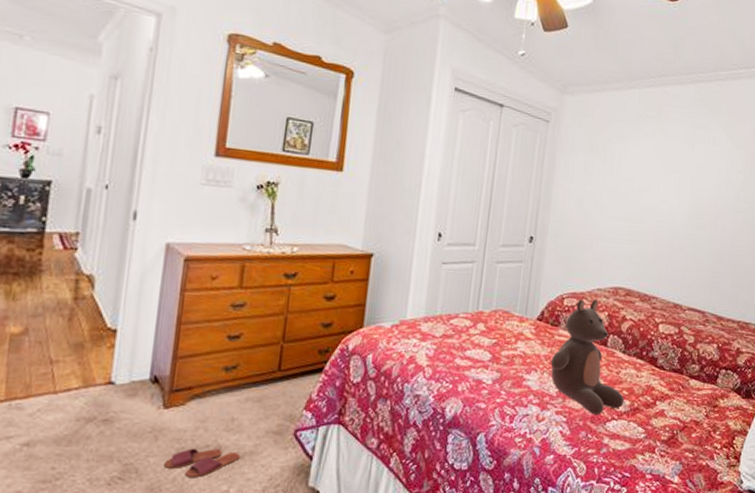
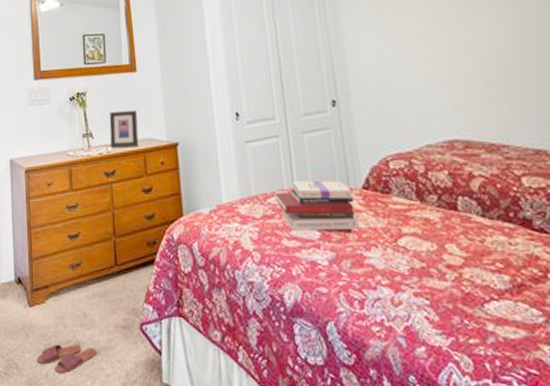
picture frame: none [297,210,334,252] -> present [109,111,139,149]
books: none [458,305,528,357] -> present [274,180,359,233]
teddy bear: present [550,299,625,415] -> none [391,157,502,295]

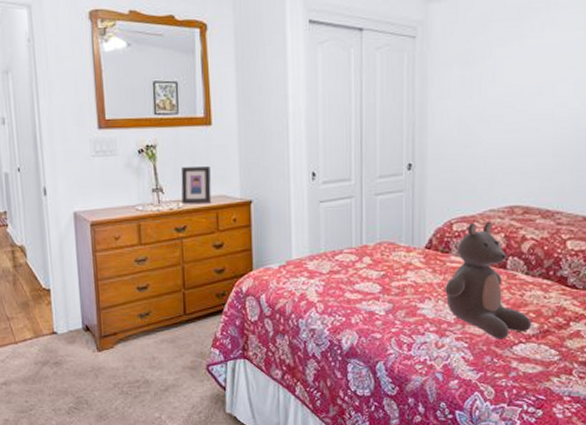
slippers: present [37,343,97,374] -> none [107,382,165,407]
books: present [274,180,359,233] -> none [343,239,417,287]
teddy bear: none [391,157,502,295] -> present [445,221,532,340]

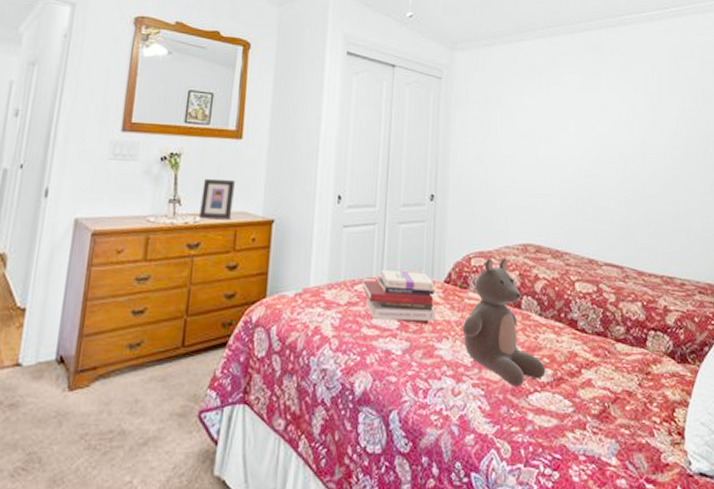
books: none [343,239,417,287] -> present [362,269,435,324]

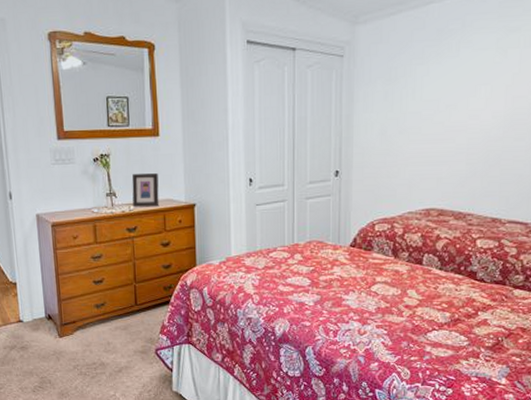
books: present [362,269,435,324] -> none [276,238,342,281]
teddy bear: present [462,257,546,387] -> none [367,222,444,327]

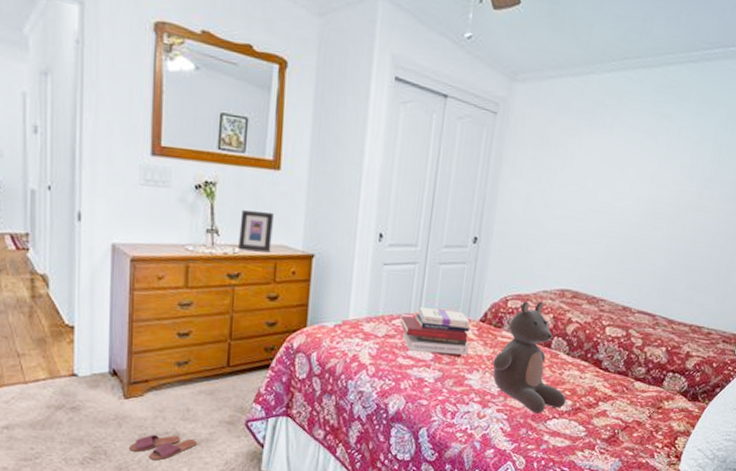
slippers: none [67,364,119,386] -> present [129,434,198,461]
books: none [276,238,342,281] -> present [400,306,470,357]
teddy bear: none [367,222,444,327] -> present [492,301,567,414]

